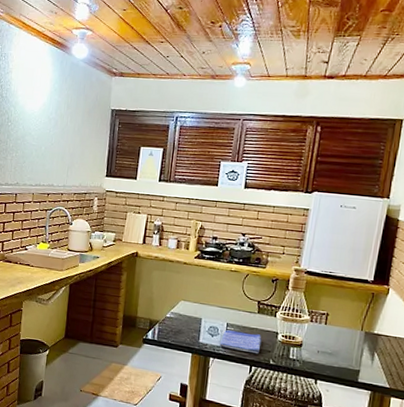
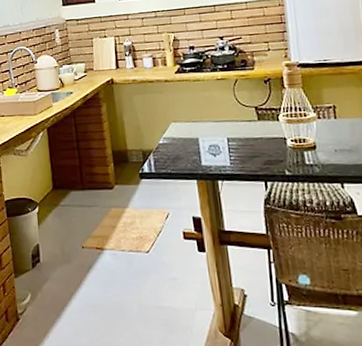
dish towel: present [219,330,262,354] -> none [224,144,271,167]

